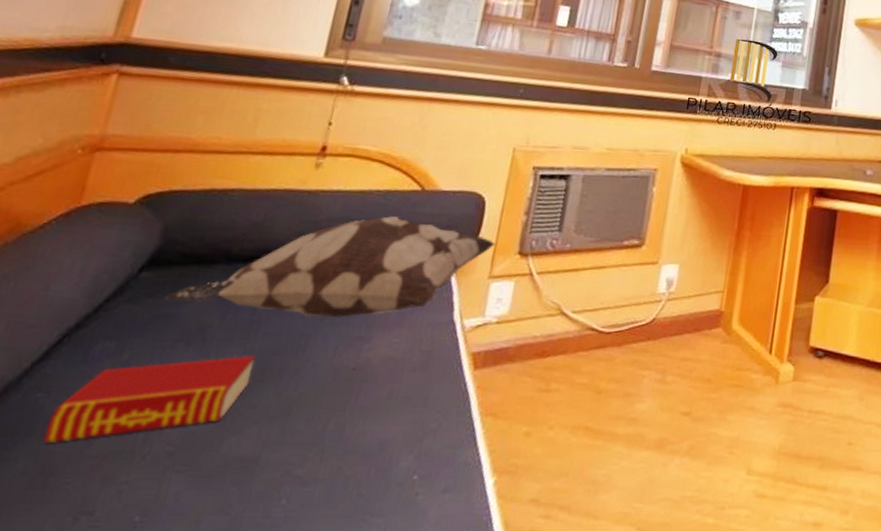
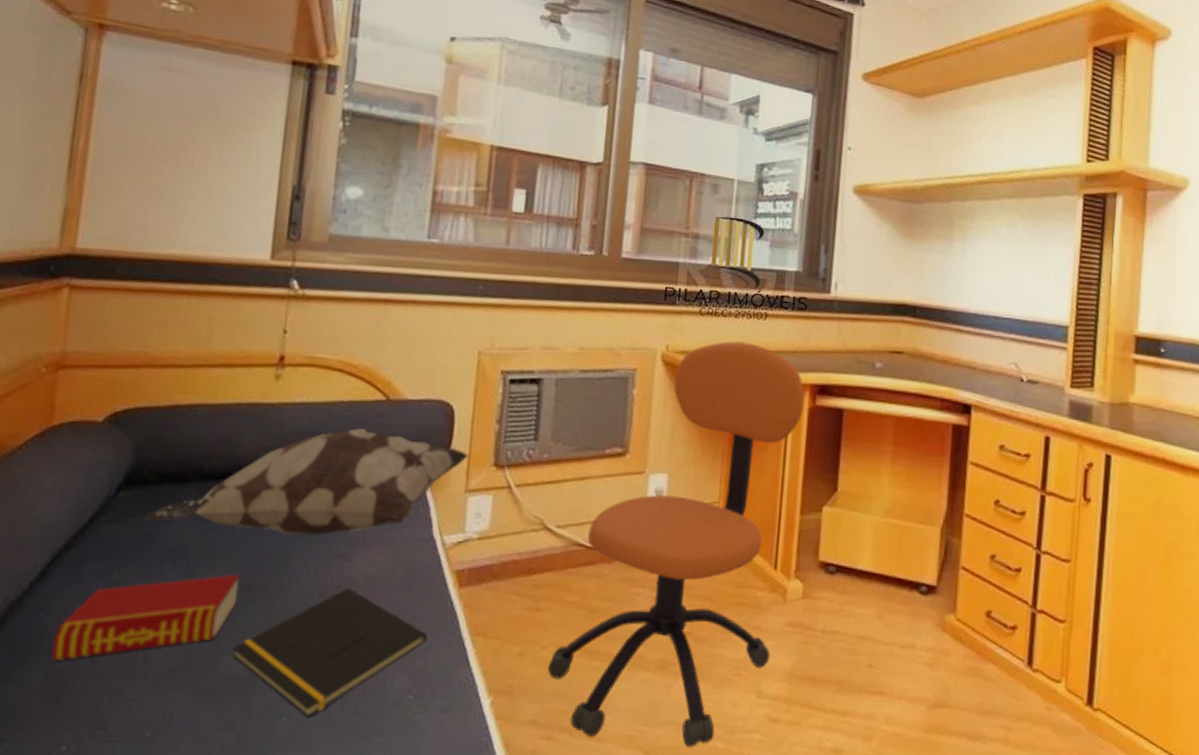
notepad: none [238,369,439,500] -> present [232,588,428,718]
office chair: none [552,147,804,524] -> present [547,341,804,748]

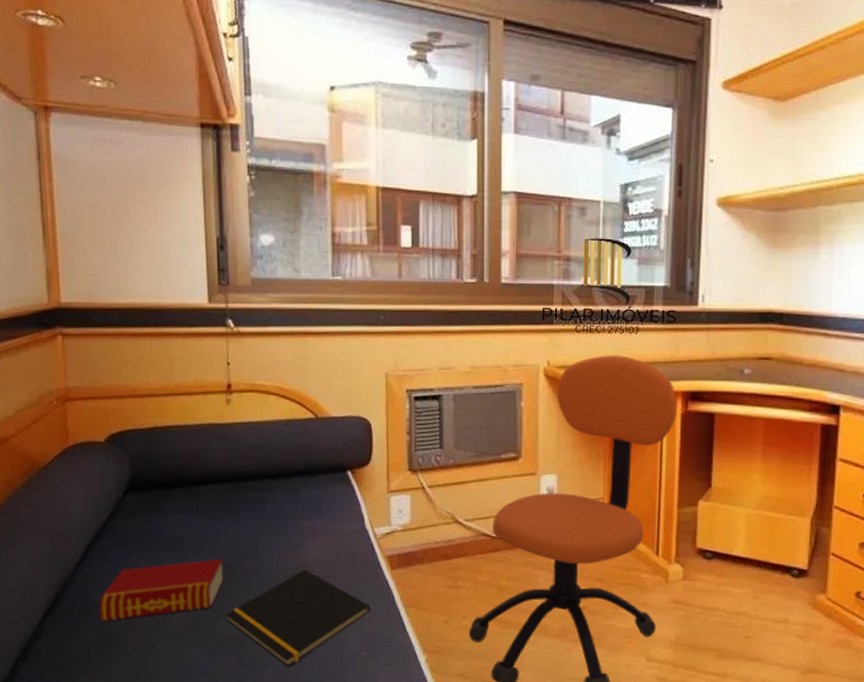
decorative pillow: present [145,428,470,536] -> none [147,442,388,529]

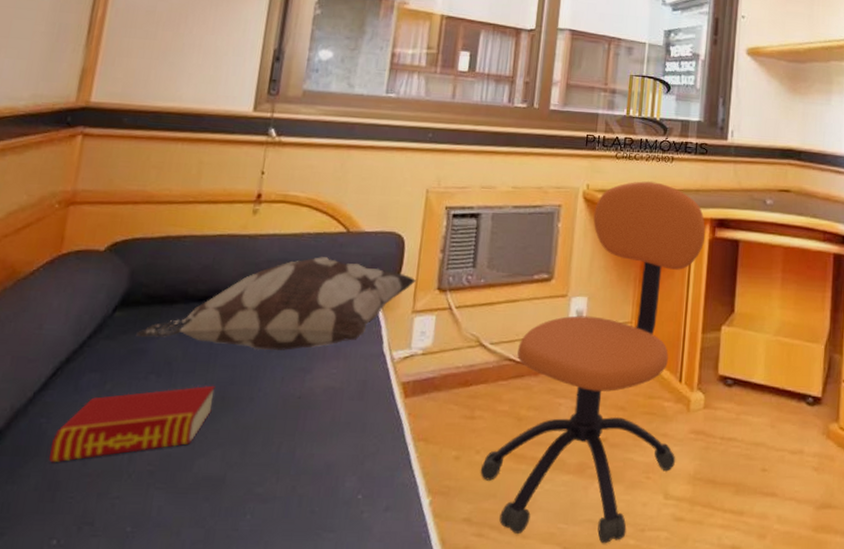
decorative pillow: none [147,442,388,529] -> present [136,257,417,351]
notepad: present [225,569,371,667] -> none [205,398,376,516]

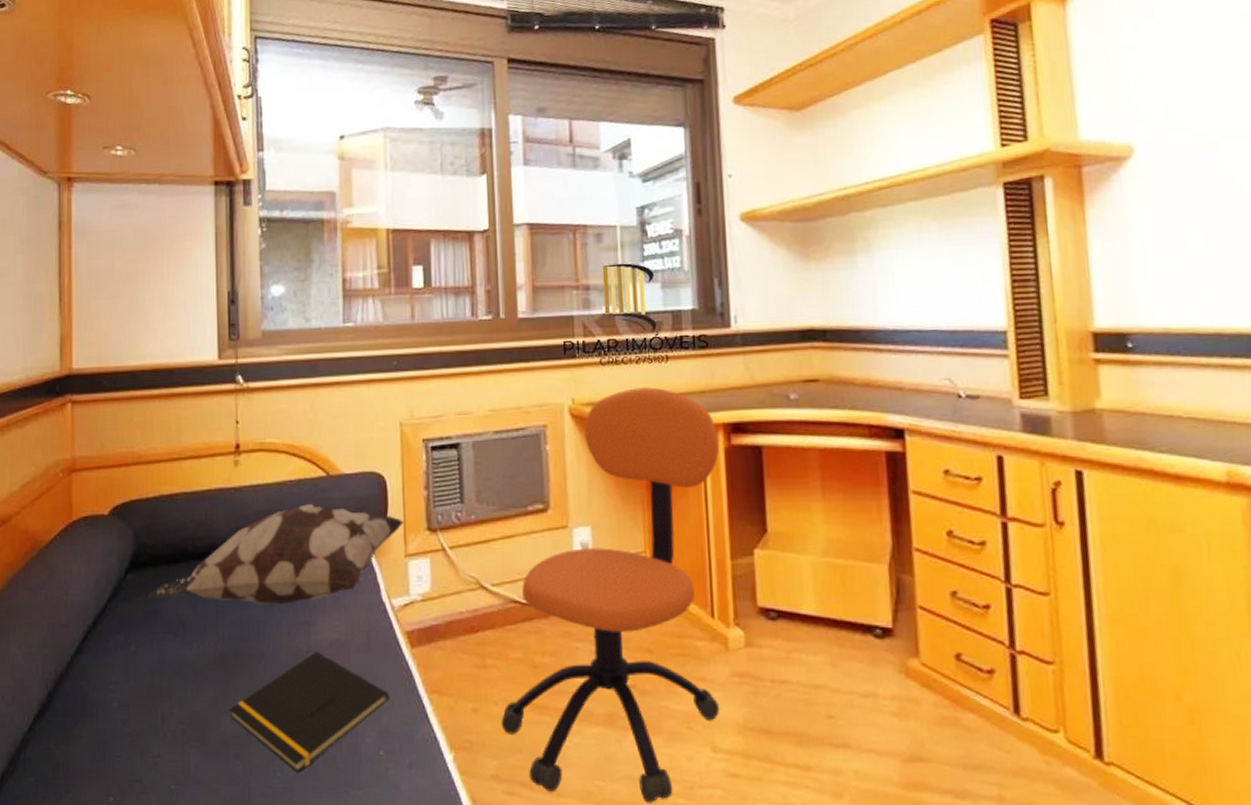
book: present [49,385,216,463] -> none [94,642,228,724]
notepad: none [205,398,376,516] -> present [229,652,390,773]

